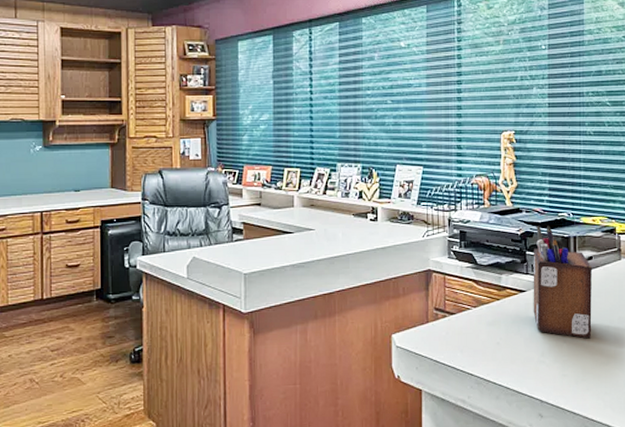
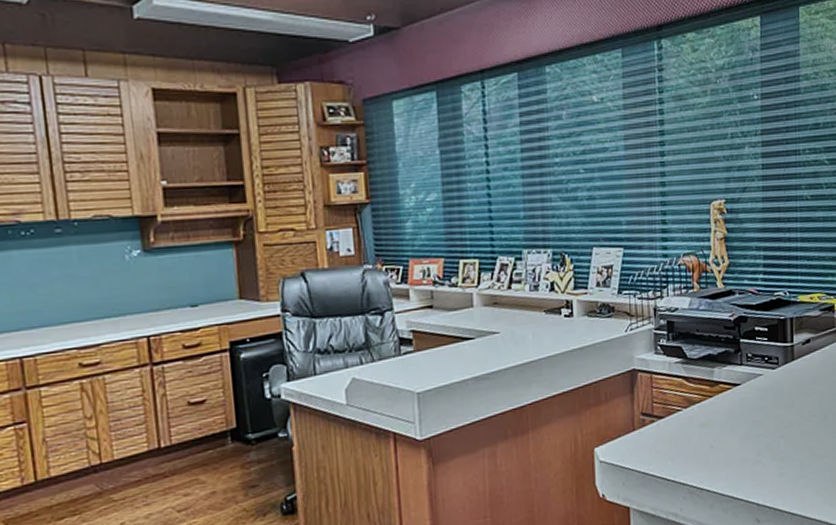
desk organizer: present [533,225,593,339] -> none [747,307,811,432]

